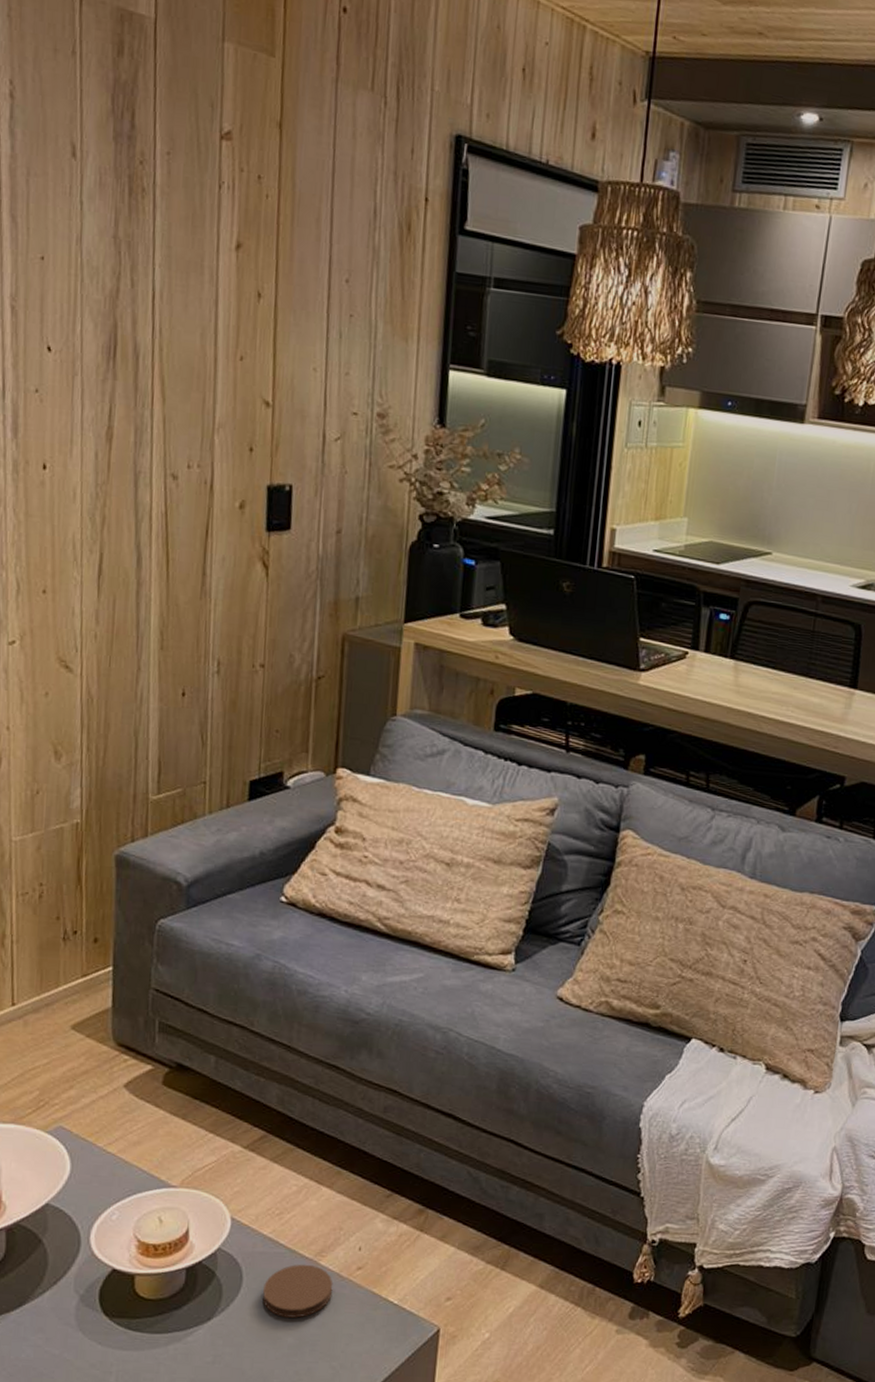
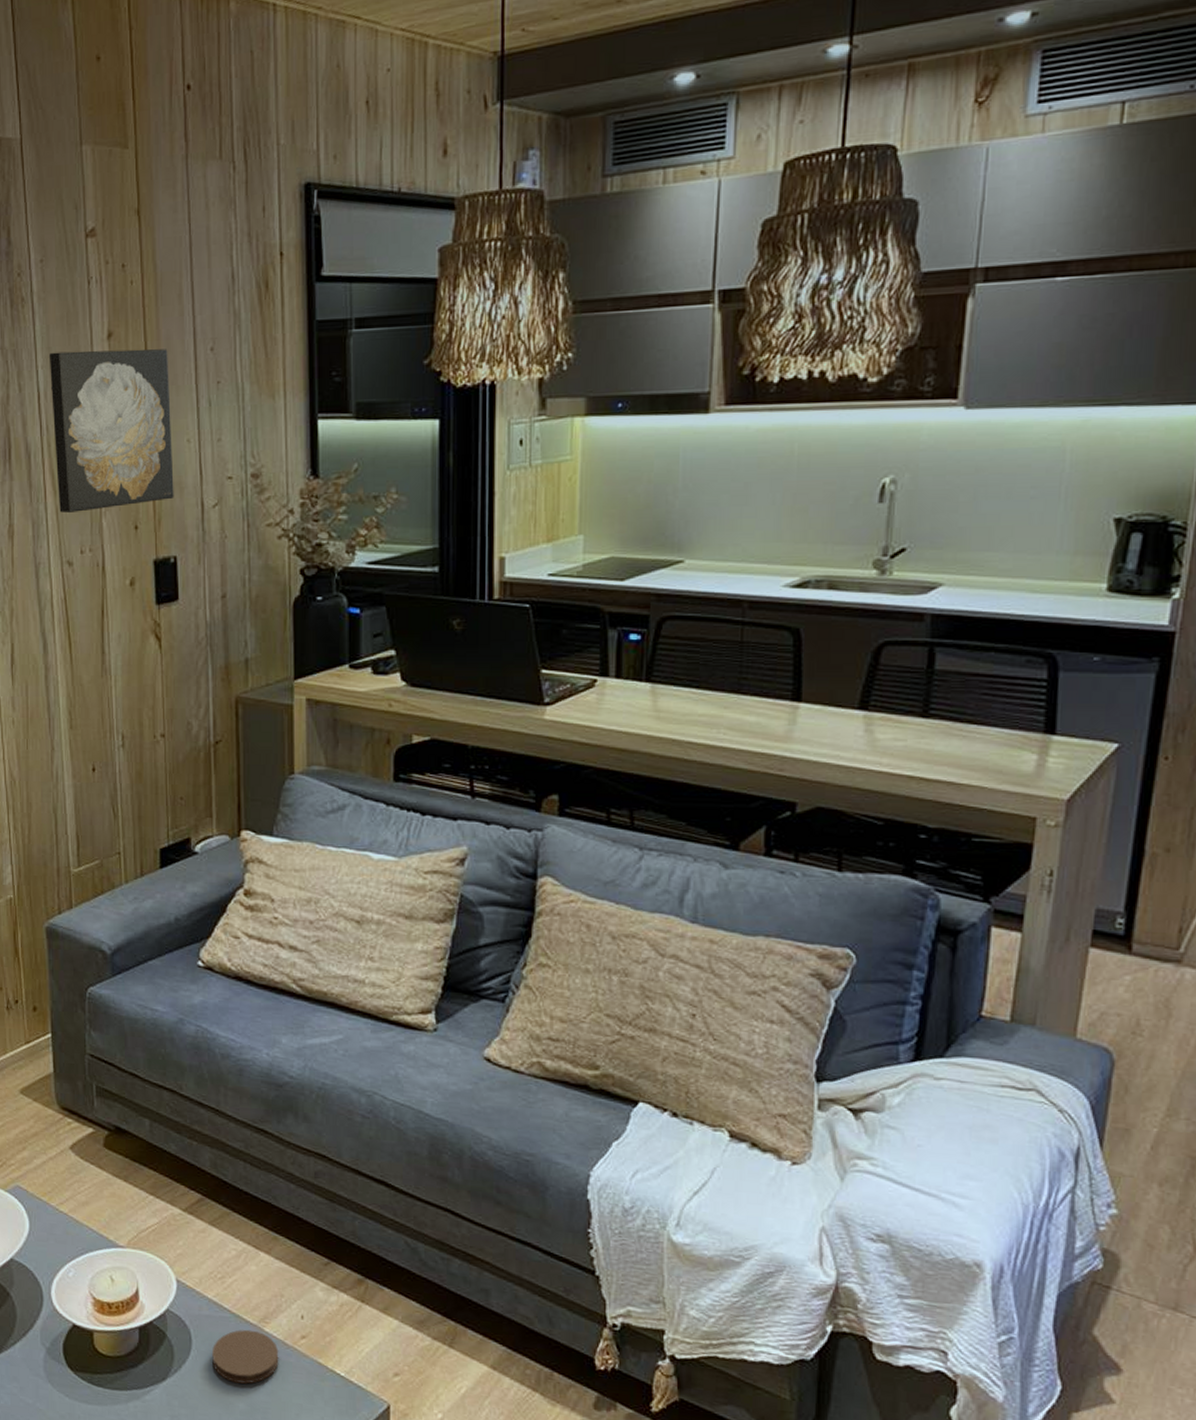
wall art: none [166,252,300,427] -> present [50,349,174,514]

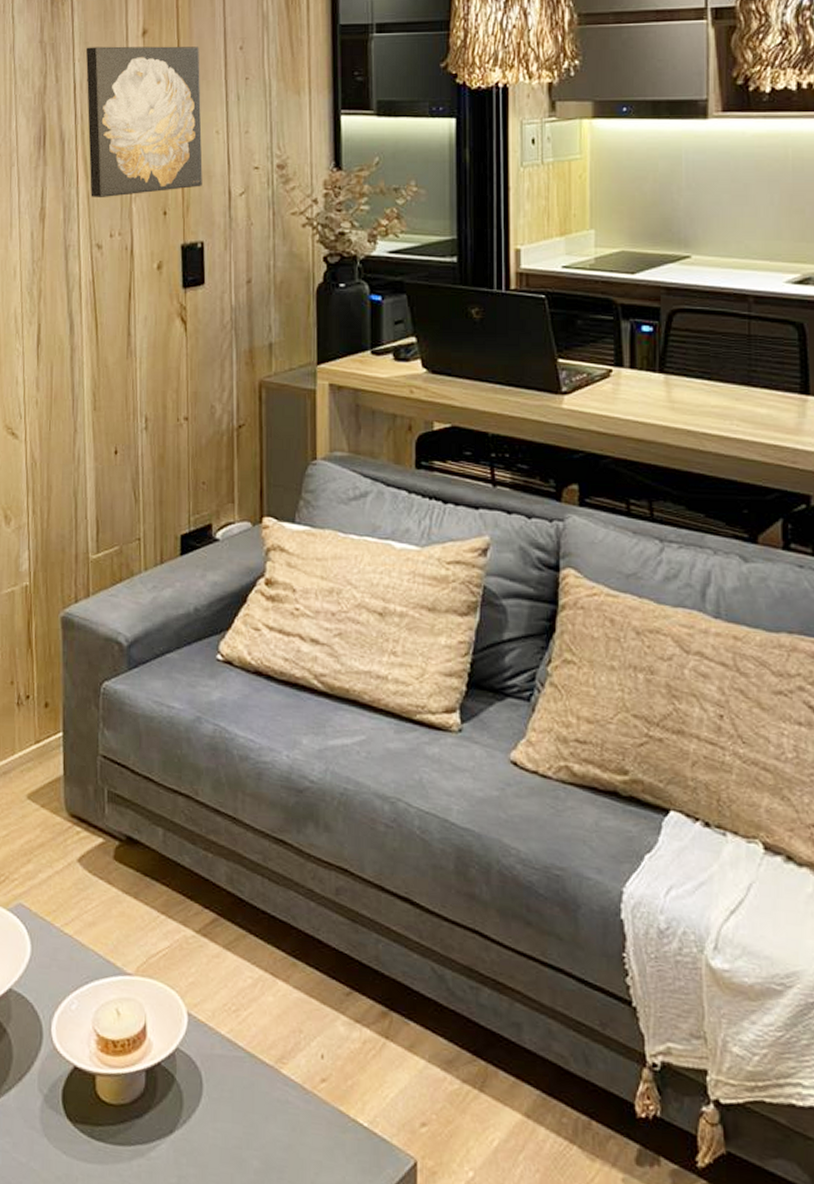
coaster: present [212,1329,279,1384] -> none [225,1071,297,1137]

